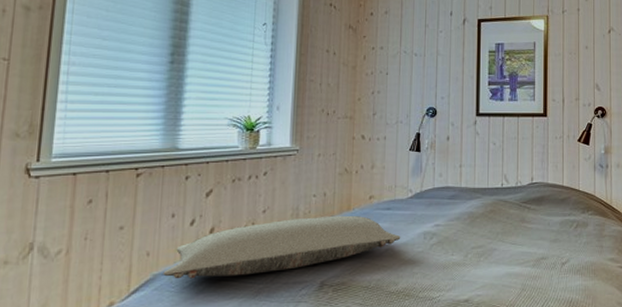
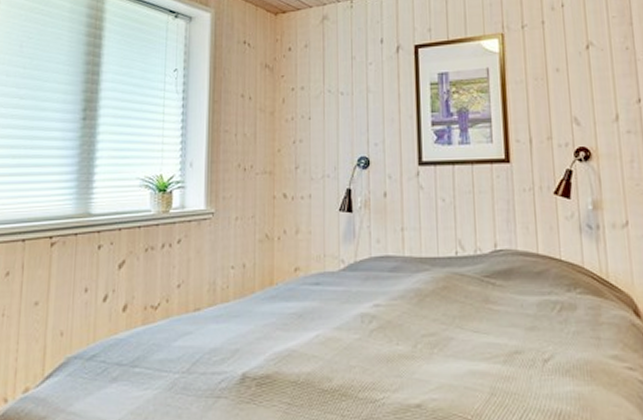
pillow: present [163,215,401,279] -> none [76,291,333,364]

